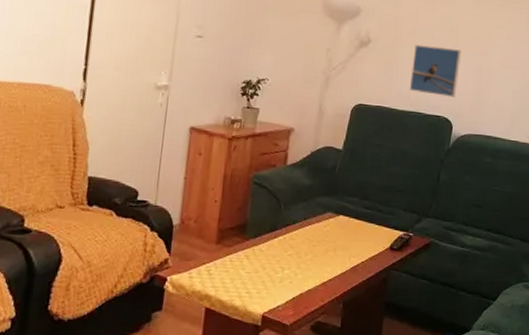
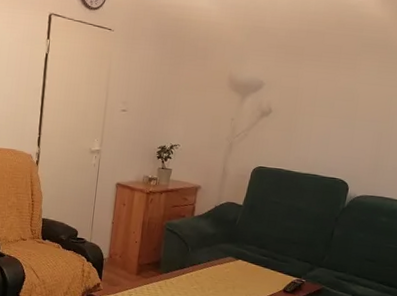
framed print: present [409,44,461,97] -> none [307,113,361,162]

